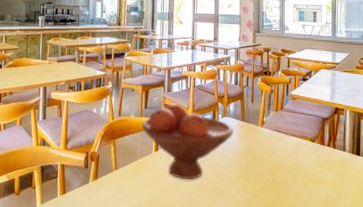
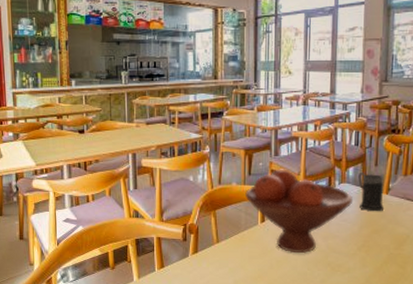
mug: none [238,107,260,143] -> present [358,171,385,212]

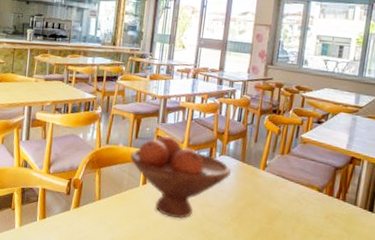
mug: present [358,171,385,212] -> none [237,146,262,186]

